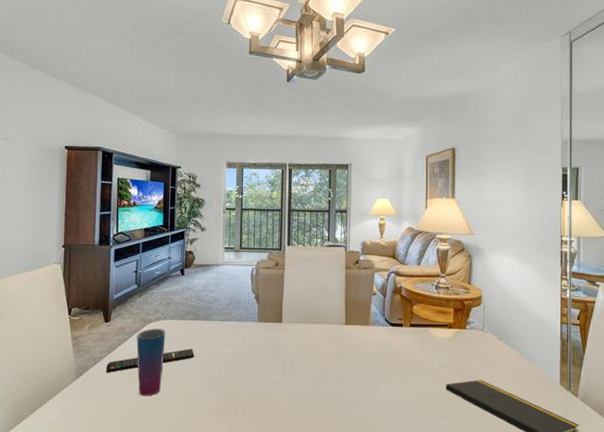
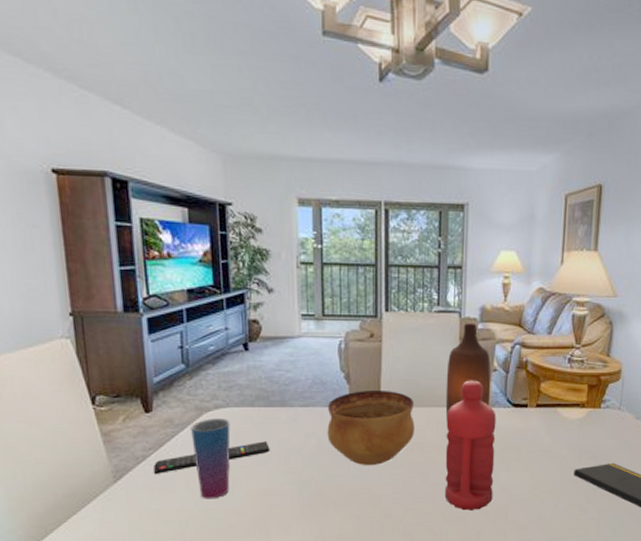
bowl: none [239,309,309,374] -> present [327,391,415,466]
water bottle: none [333,302,377,418] -> present [444,380,497,511]
bottle: none [334,255,372,337] -> present [445,323,491,421]

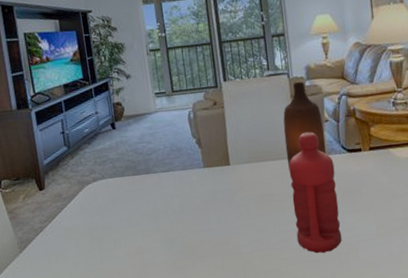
remote control: present [154,441,270,474] -> none [49,205,141,242]
cup: present [191,418,231,499] -> none [76,189,111,261]
bowl: present [327,391,415,466] -> none [184,150,263,220]

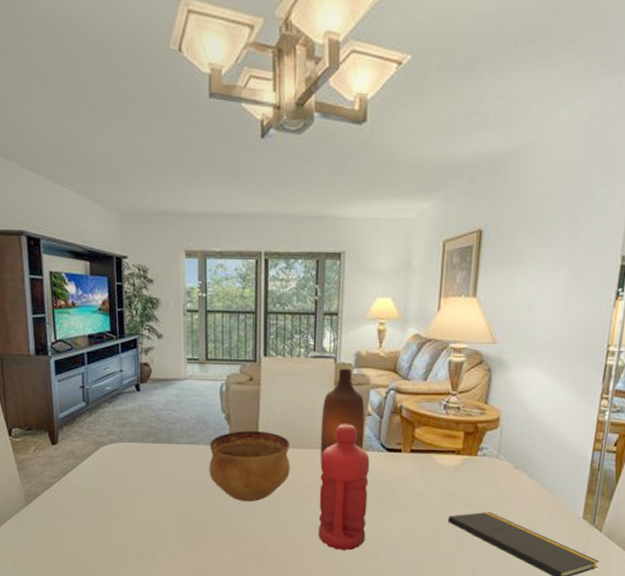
bowl: none [184,150,263,220] -> present [209,431,290,502]

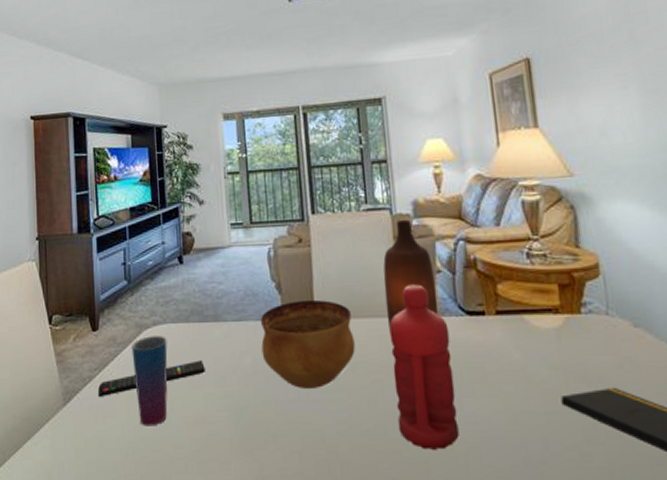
remote control: none [58,474,157,500] -> present [98,360,205,396]
cup: none [90,452,124,525] -> present [132,336,168,426]

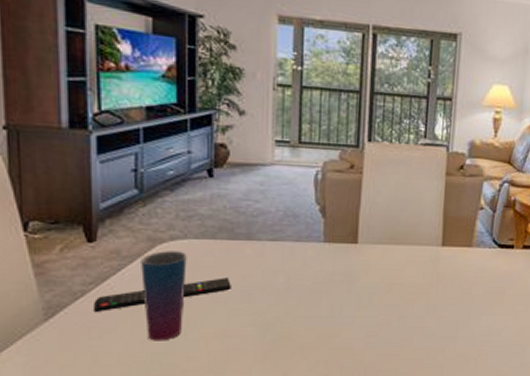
bowl: present [260,300,355,390] -> none [297,225,394,307]
bottle: present [383,219,439,334] -> none [427,157,478,261]
water bottle: present [389,284,459,450] -> none [422,218,481,357]

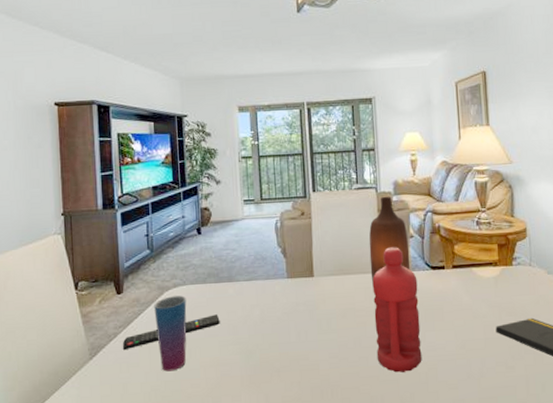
water bottle: none [422,218,481,357] -> present [372,247,422,373]
bottle: none [427,157,478,261] -> present [369,196,411,287]

